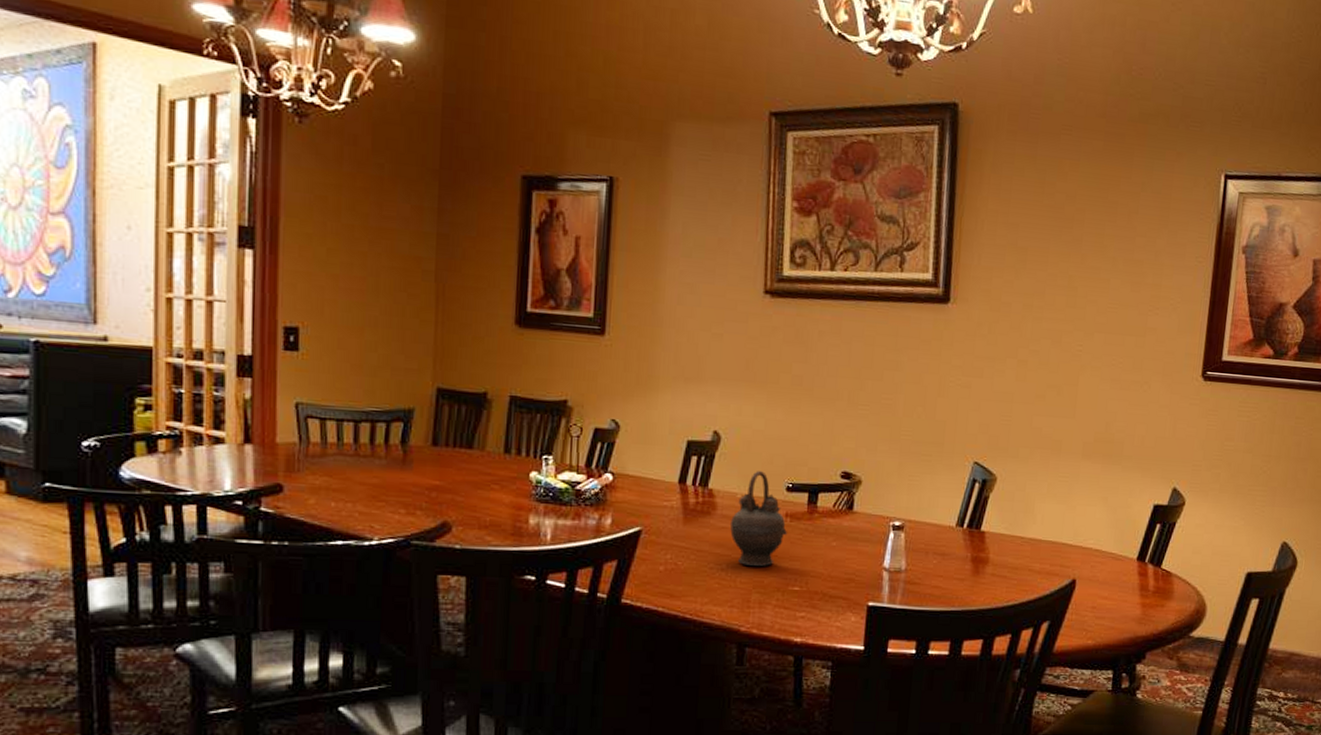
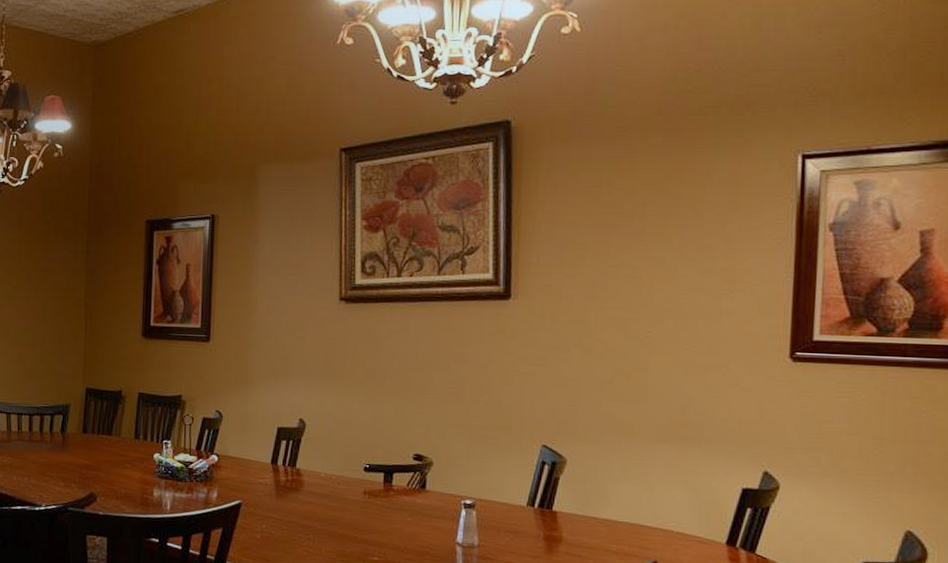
teapot: present [730,471,788,567] -> none [316,453,367,538]

